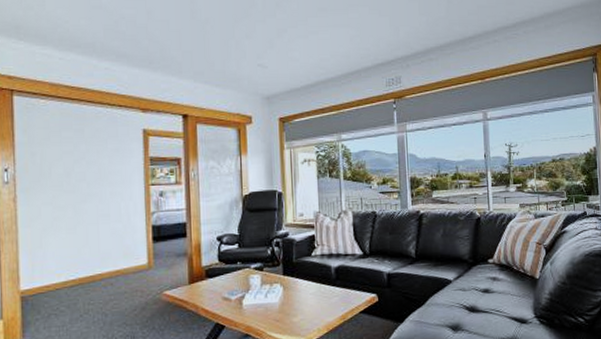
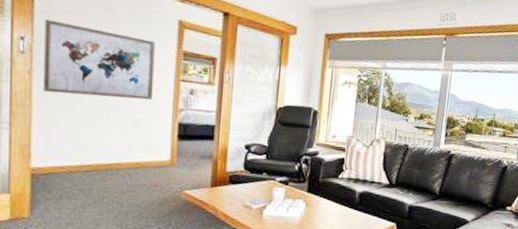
wall art: none [25,149,125,216] -> present [43,19,155,101]

